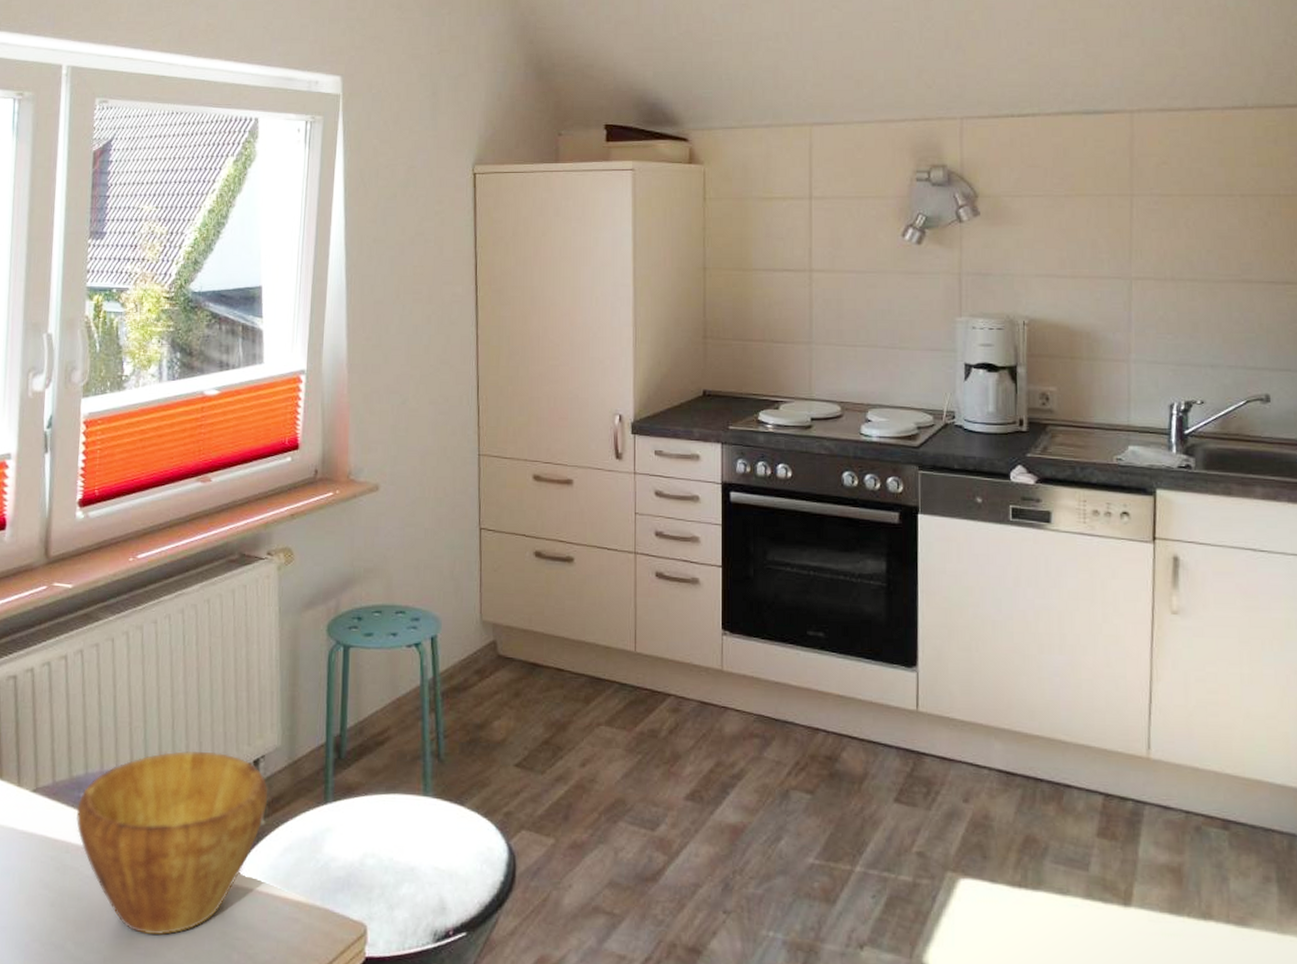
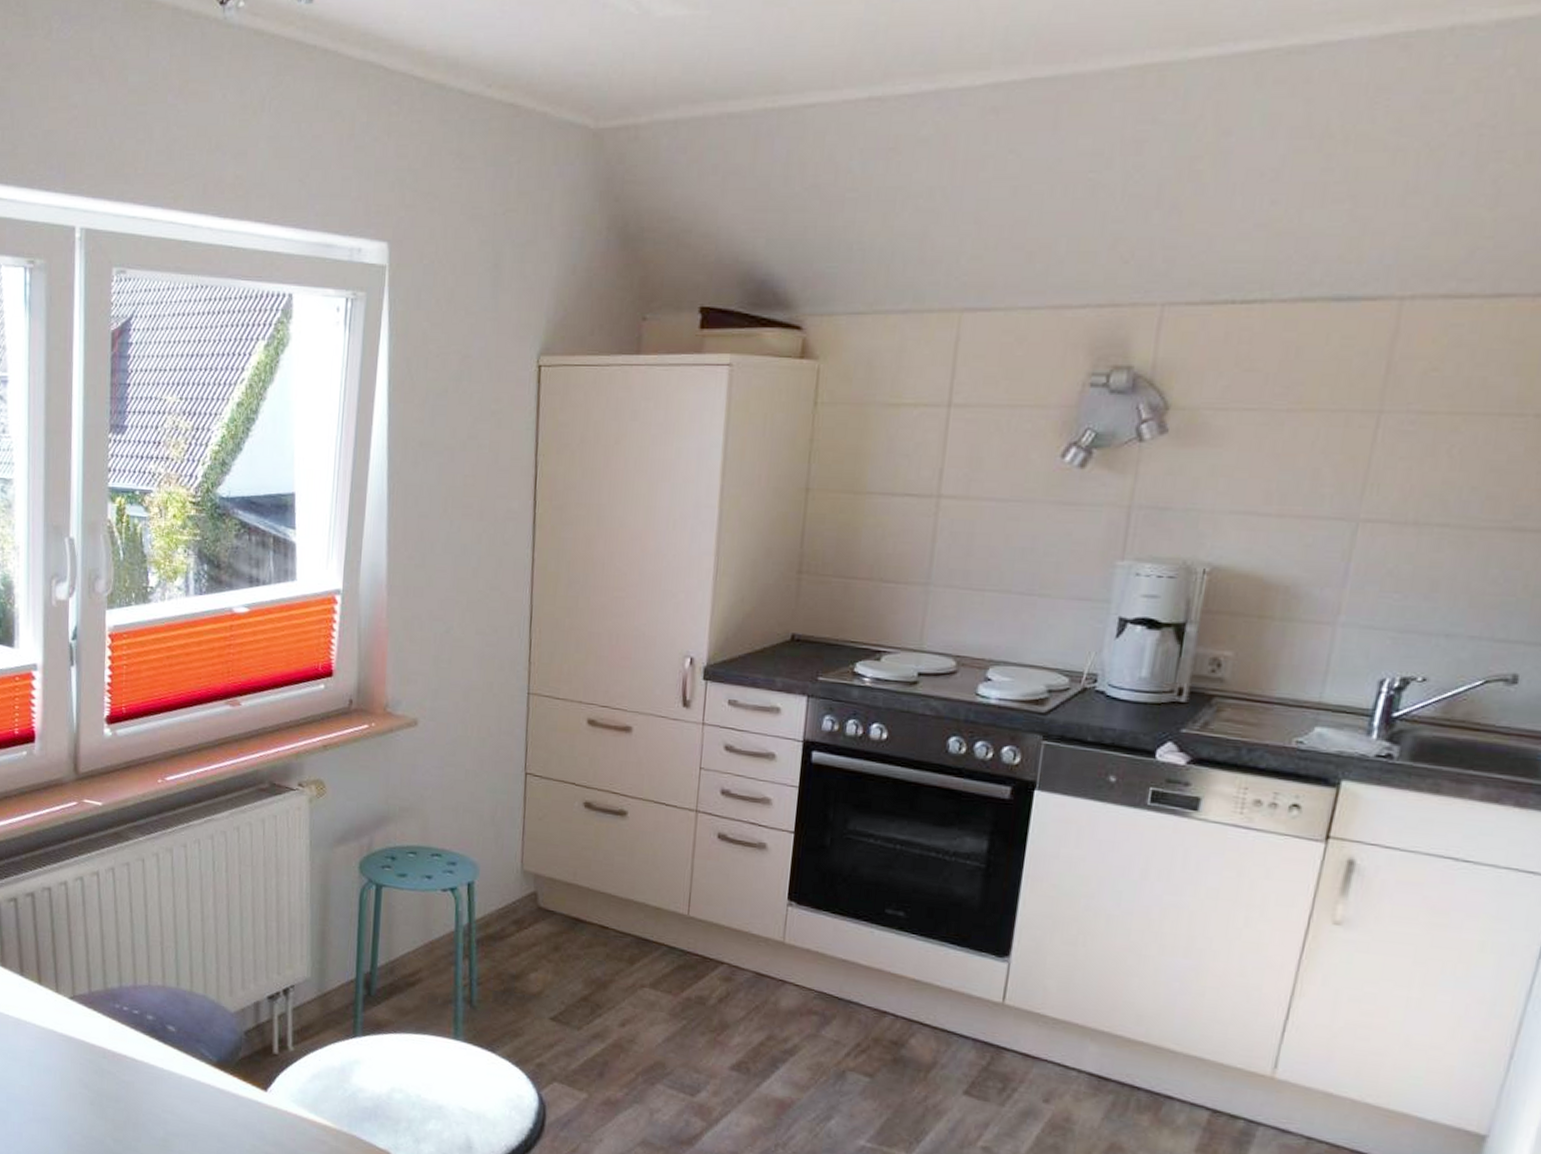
bowl: present [75,750,269,936] -> none [111,973,298,1142]

